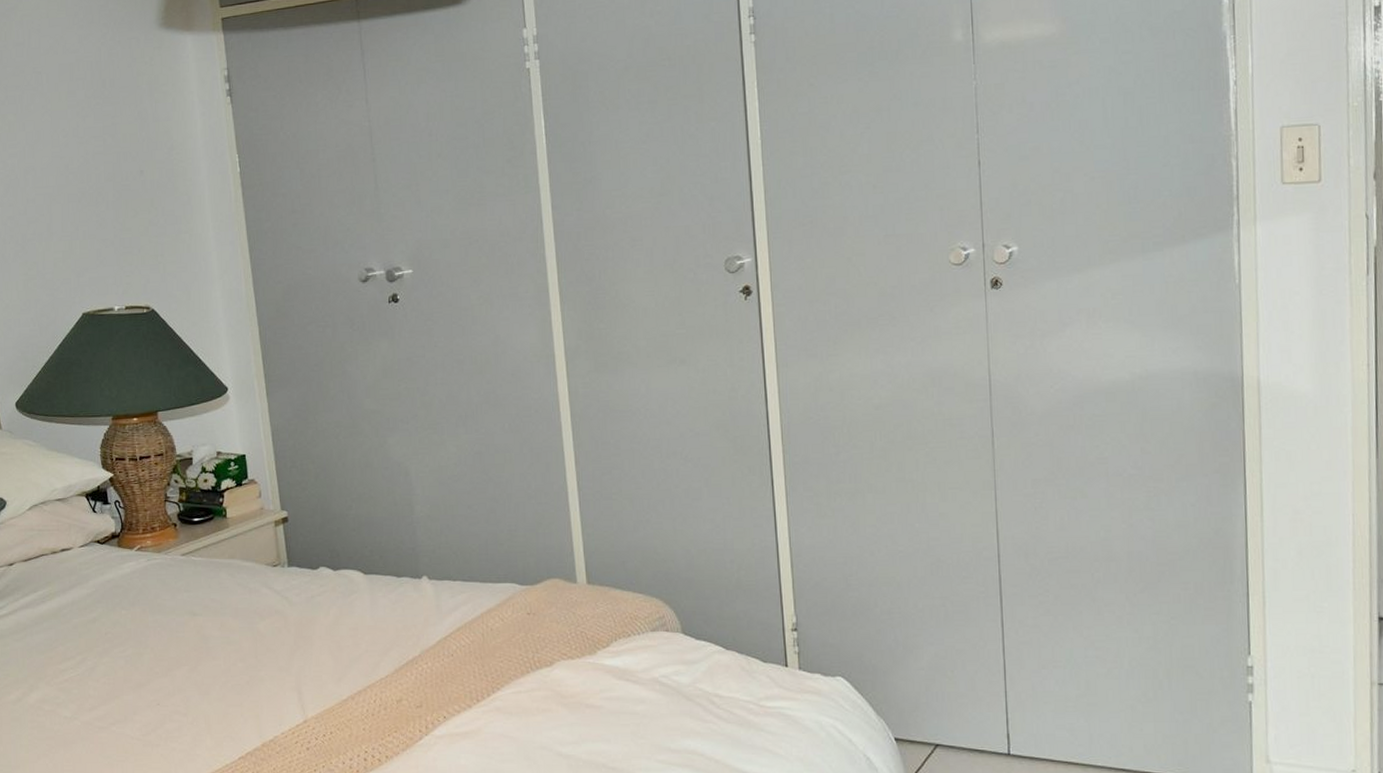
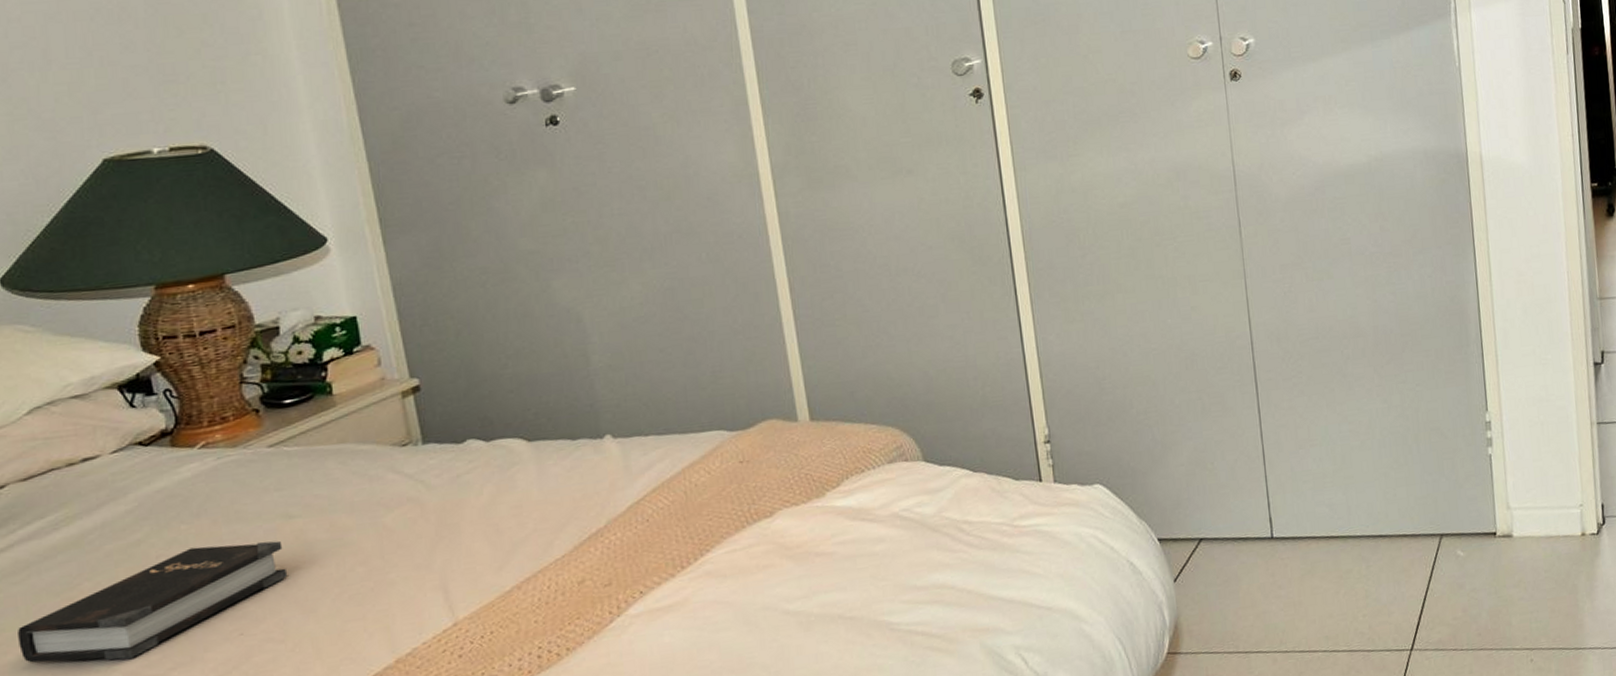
hardback book: none [17,629,191,712] -> present [18,540,288,663]

